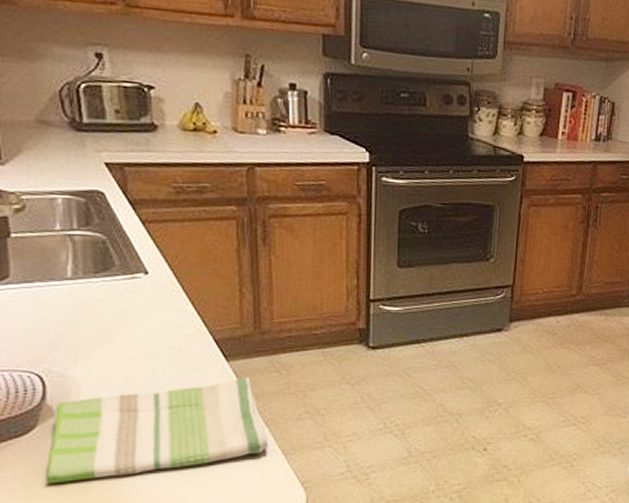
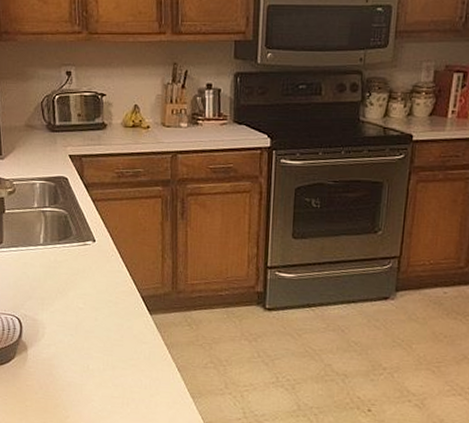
dish towel: present [45,378,269,484] -> none [19,329,180,403]

